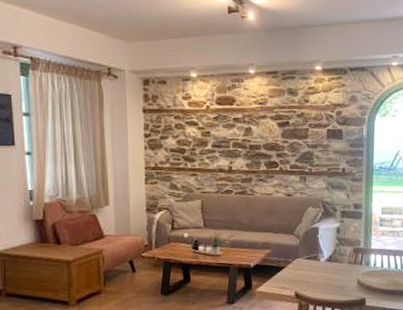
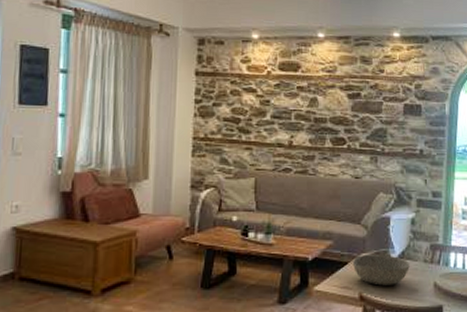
bowl: none [288,258,337,285] -> present [352,253,410,286]

